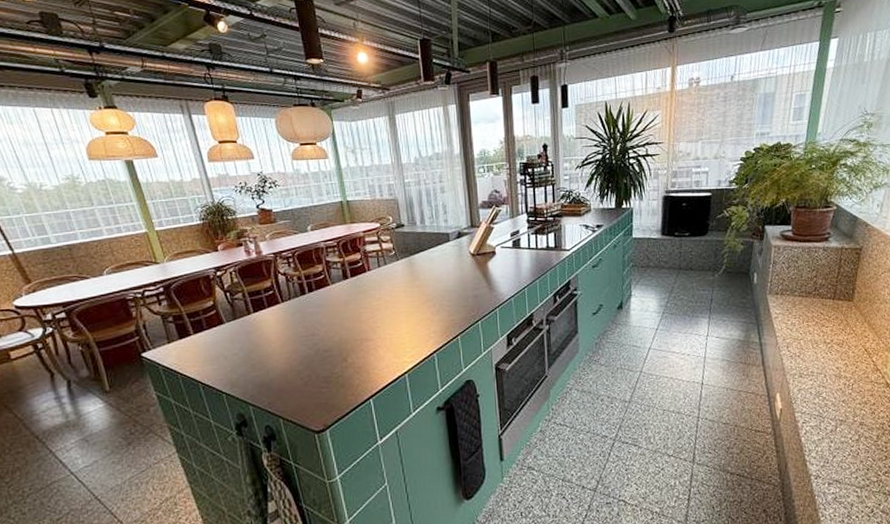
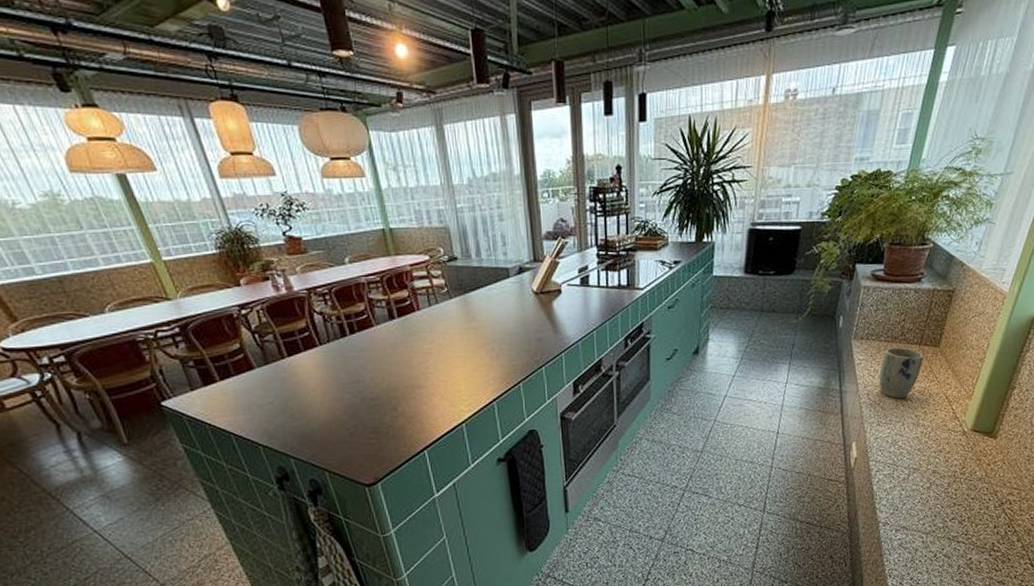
plant pot: none [797,302,839,351] -> present [880,347,924,398]

